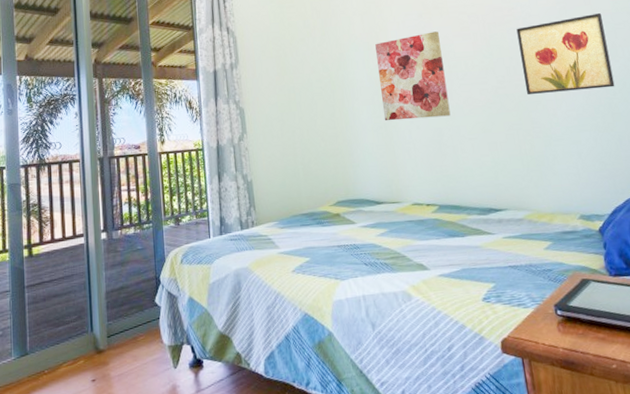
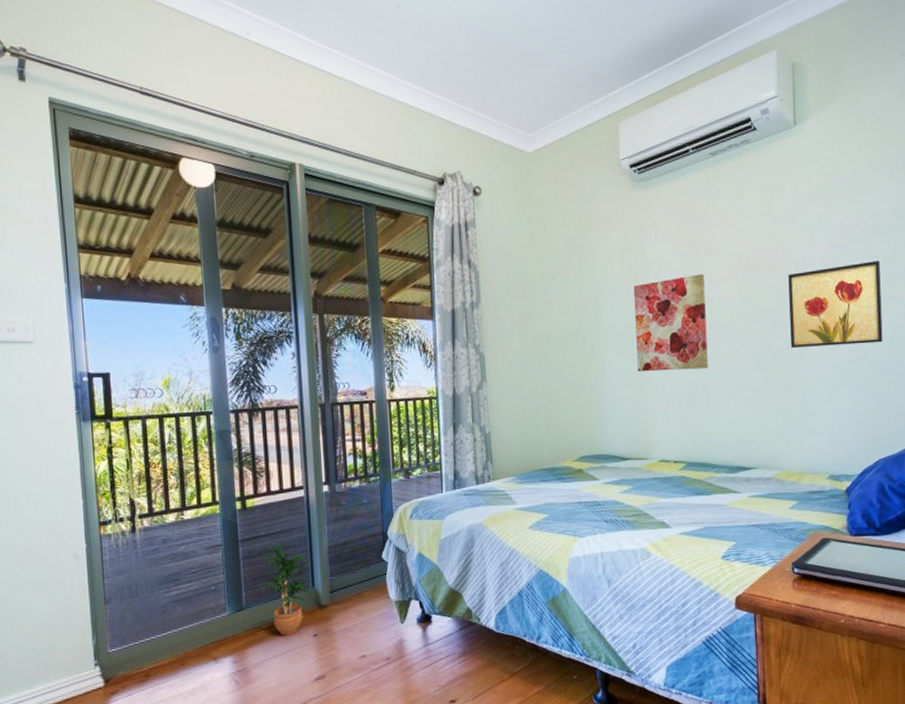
potted plant: none [43,287,91,381] -> present [259,541,313,636]

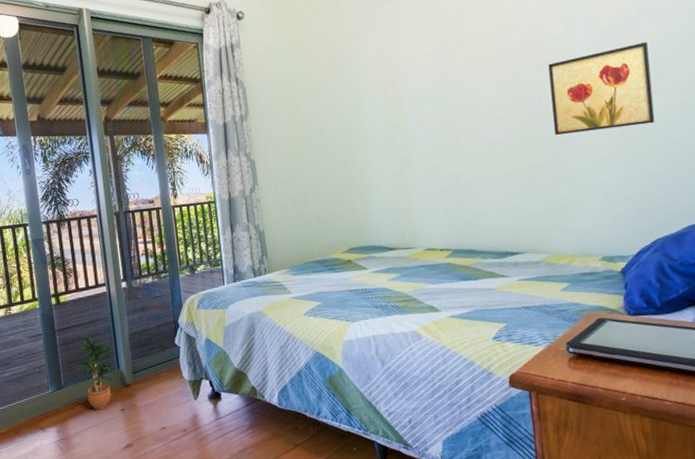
wall art: present [634,274,708,372] -> none [392,71,470,168]

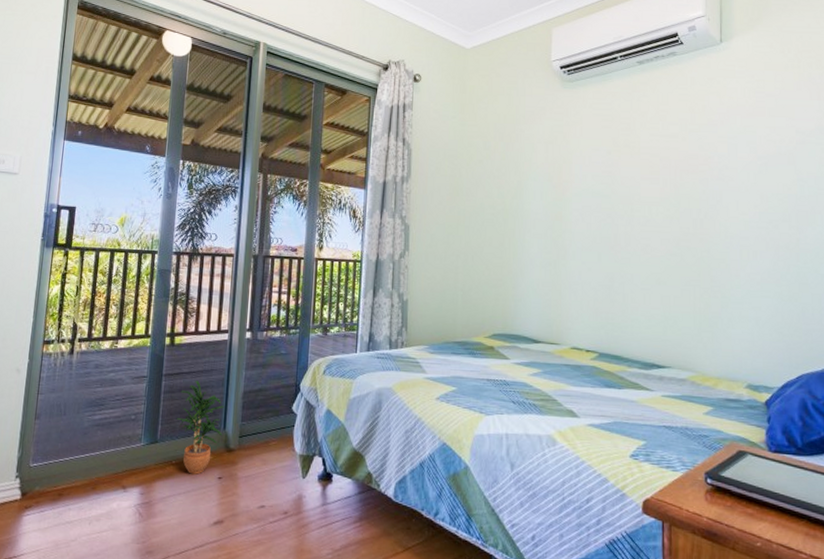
wall art: present [548,41,655,136] -> none [710,174,807,256]

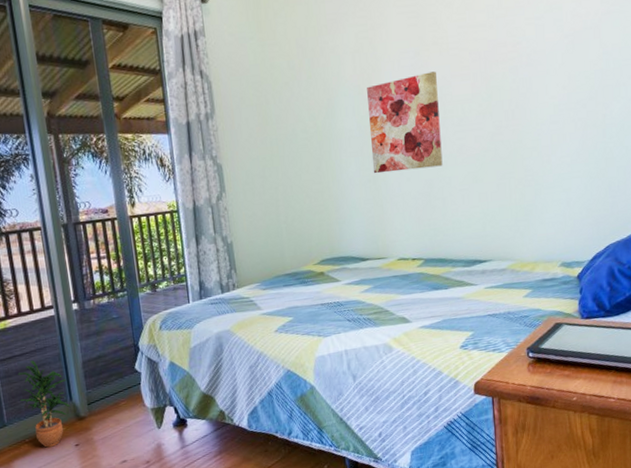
wall art: none [554,171,626,262] -> present [367,71,443,174]

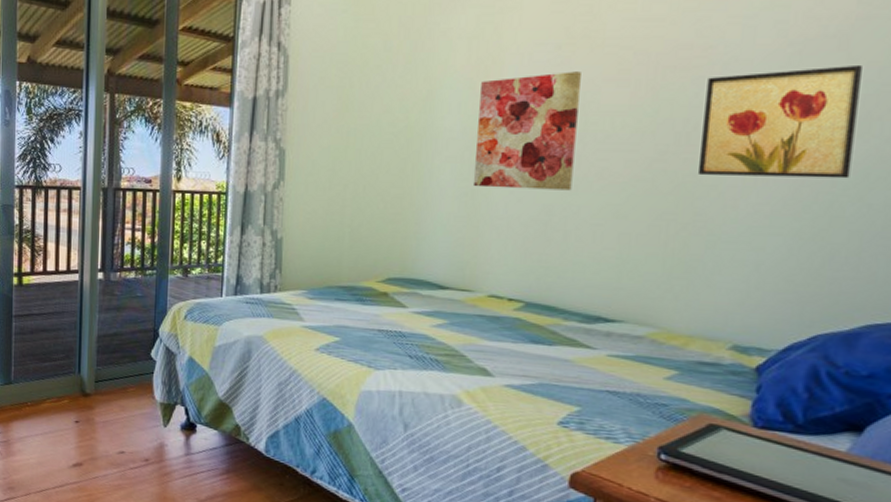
potted plant: present [16,360,71,448] -> none [29,322,79,417]
wall art: none [519,47,613,141] -> present [699,64,862,179]

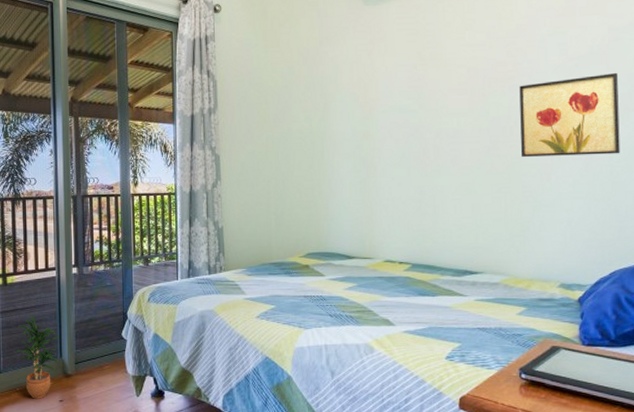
potted plant: none [29,322,79,417] -> present [16,315,60,399]
wall art: present [472,71,581,191] -> none [363,85,436,176]

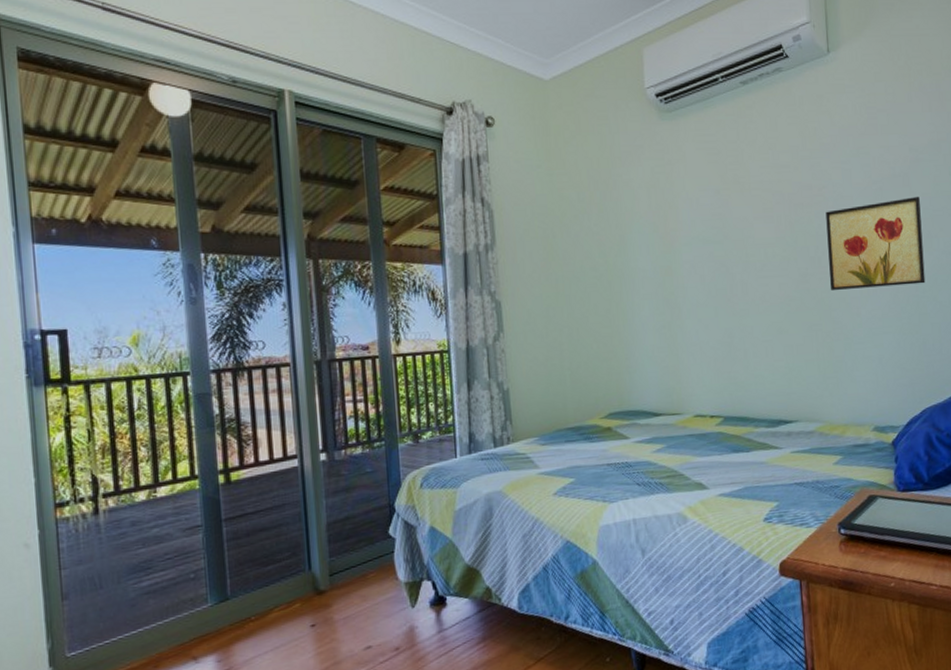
potted plant: present [16,315,60,399] -> none [247,519,309,628]

